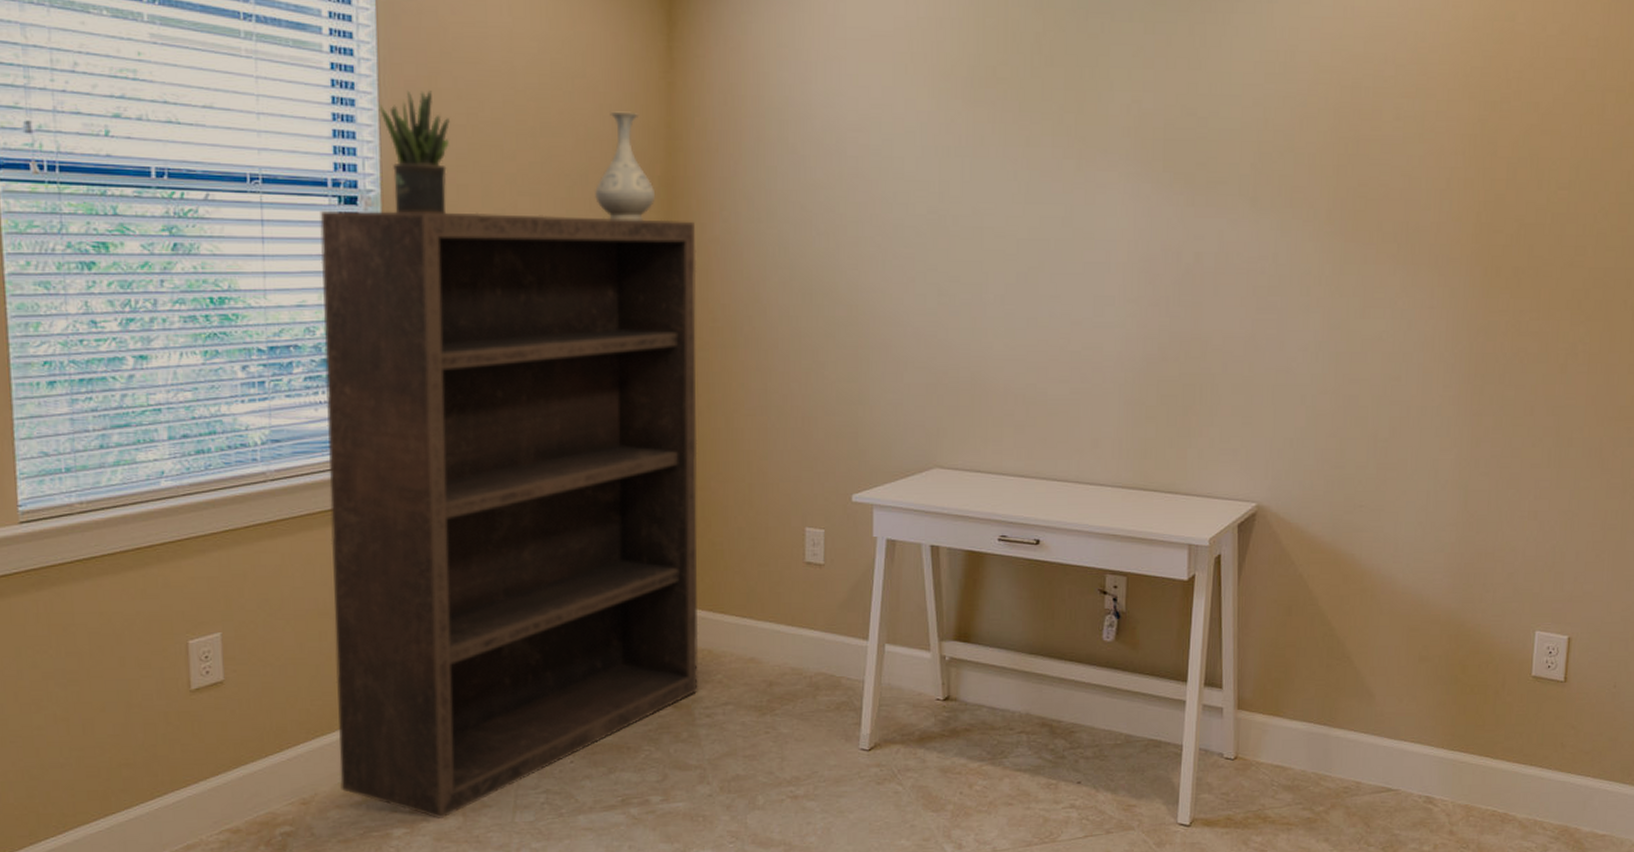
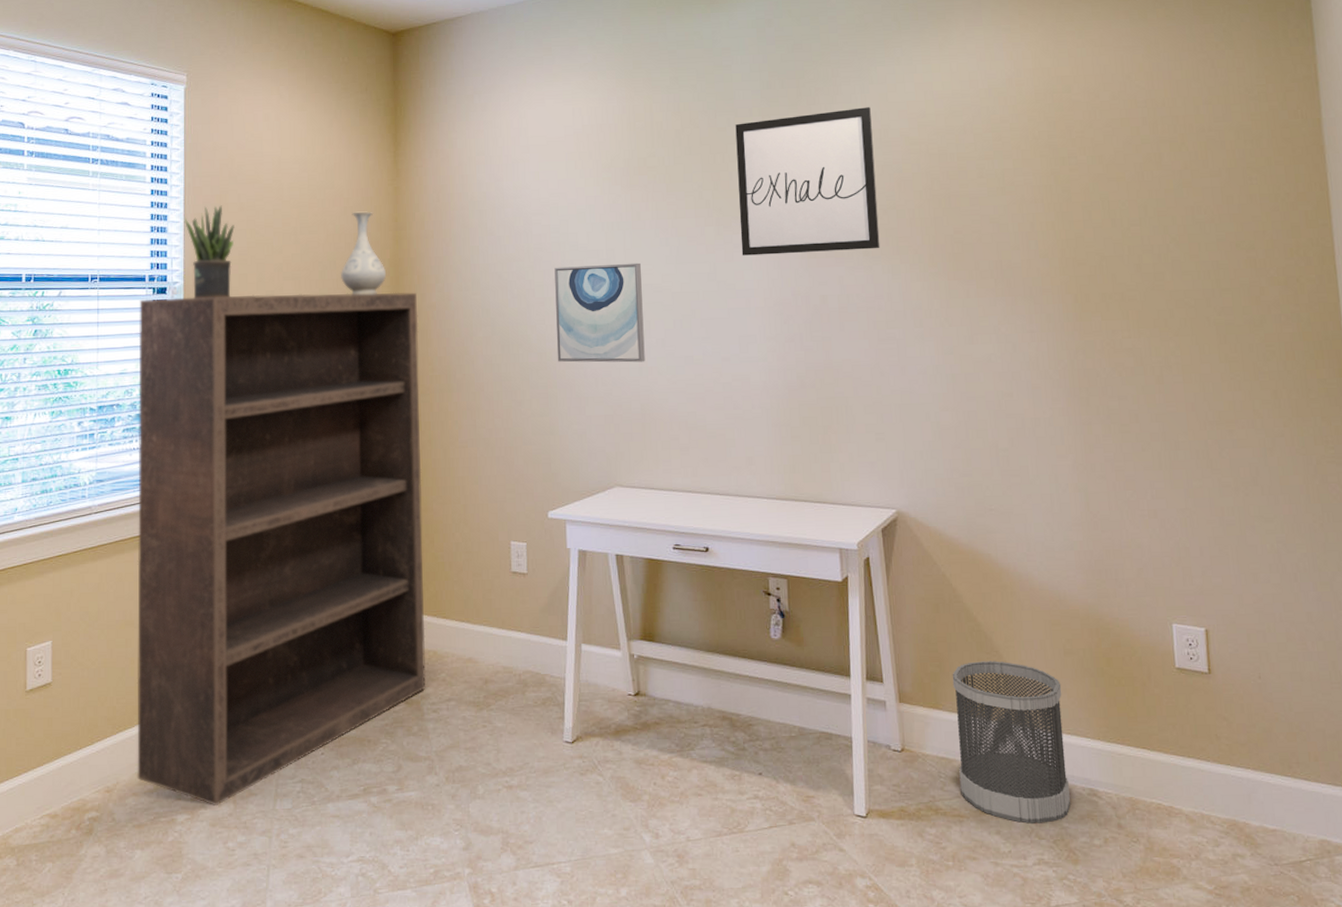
wall art: none [871,199,981,322] -> present [554,262,645,363]
wall art: none [1105,21,1277,200] -> present [735,107,880,256]
wastebasket: none [1292,667,1412,831] -> present [952,661,1071,824]

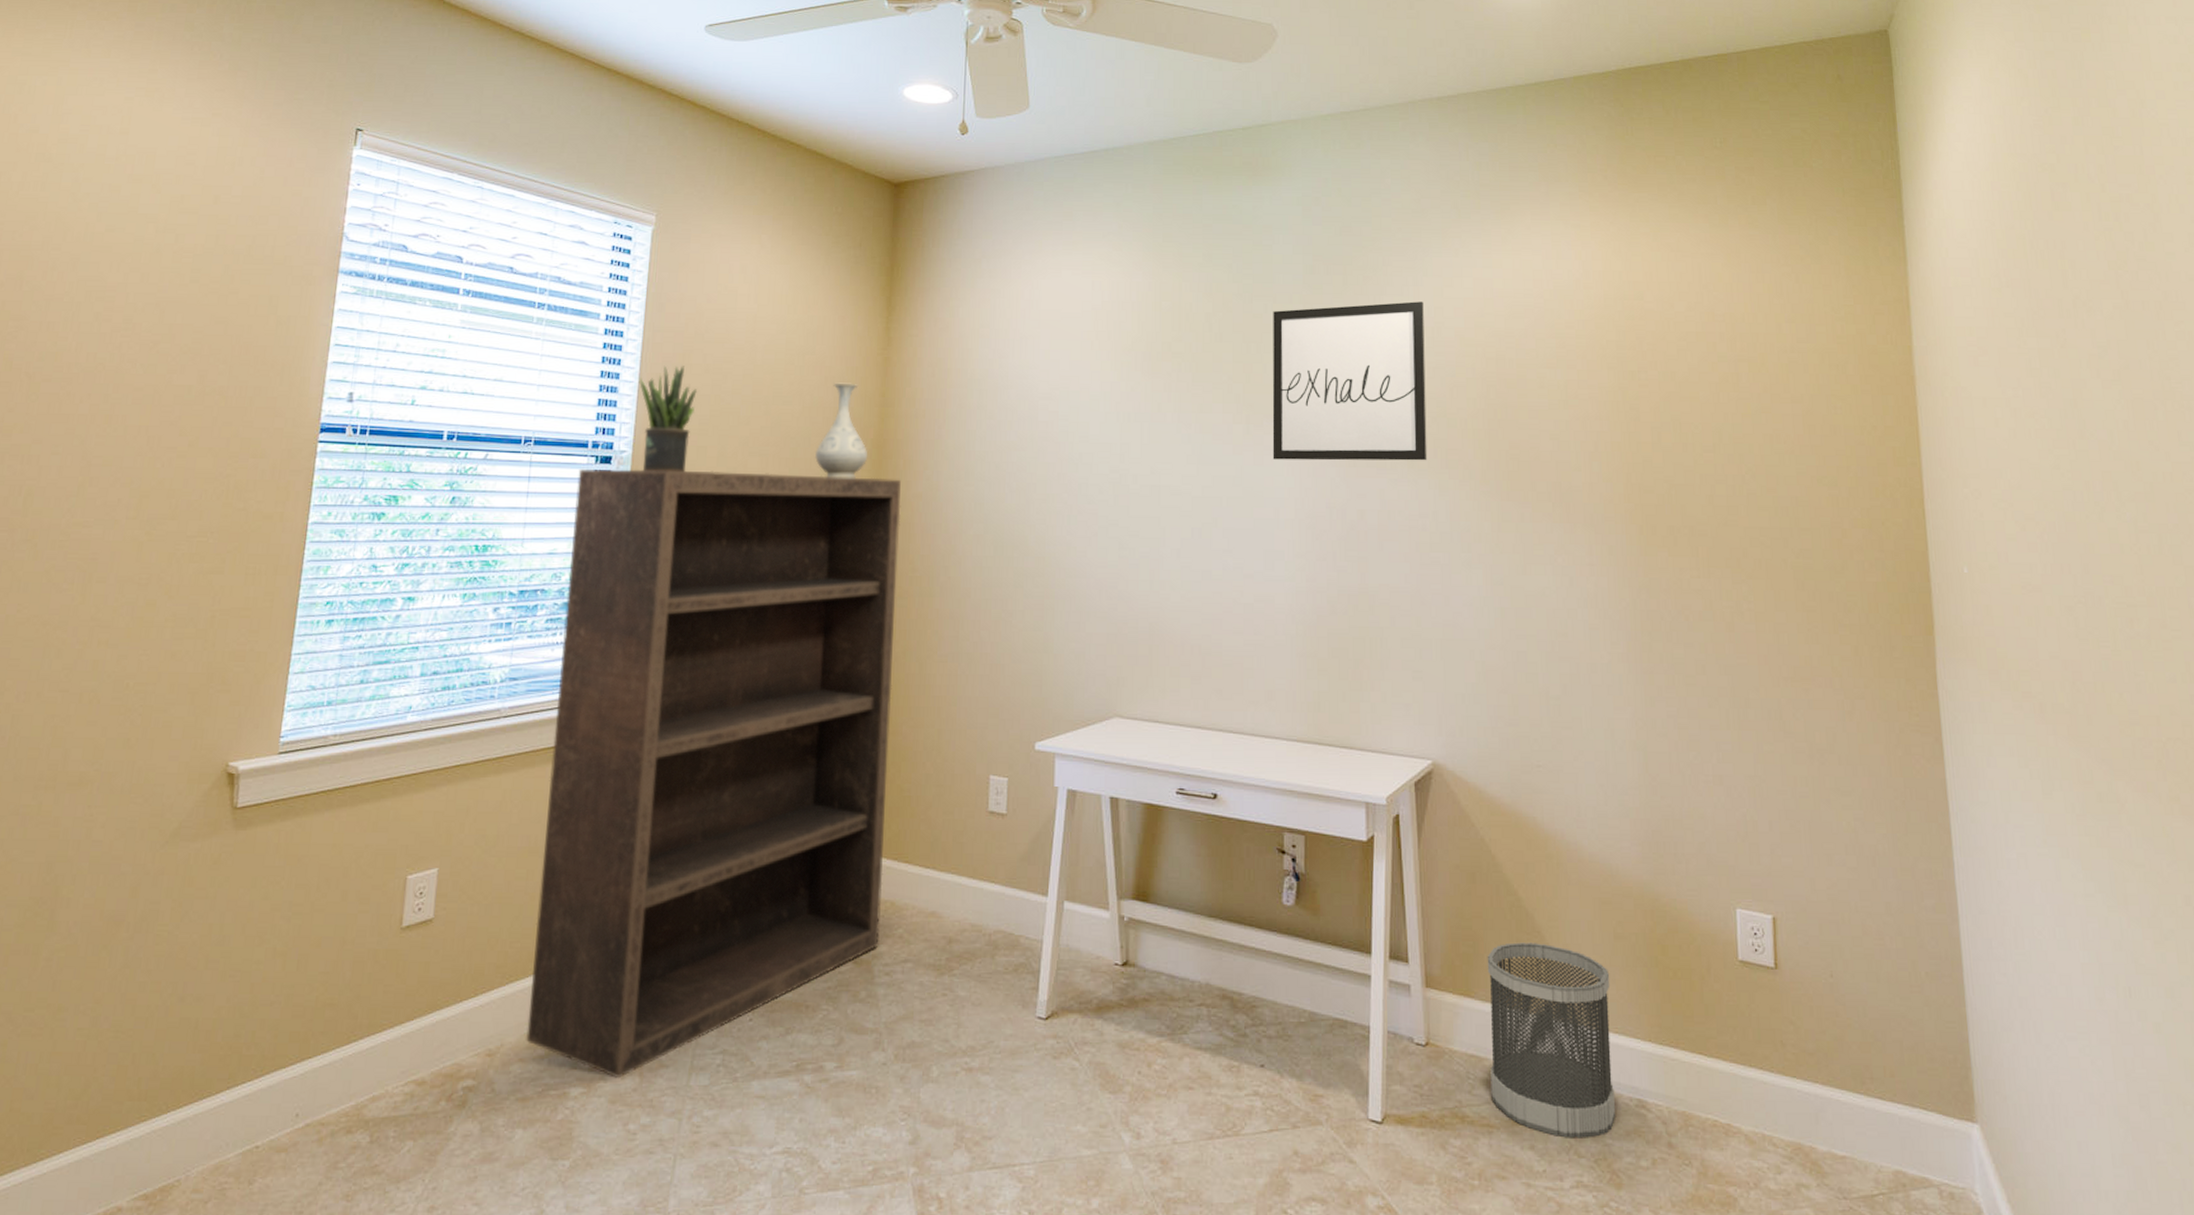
wall art: present [554,262,645,363] -> none [1057,460,1158,575]

